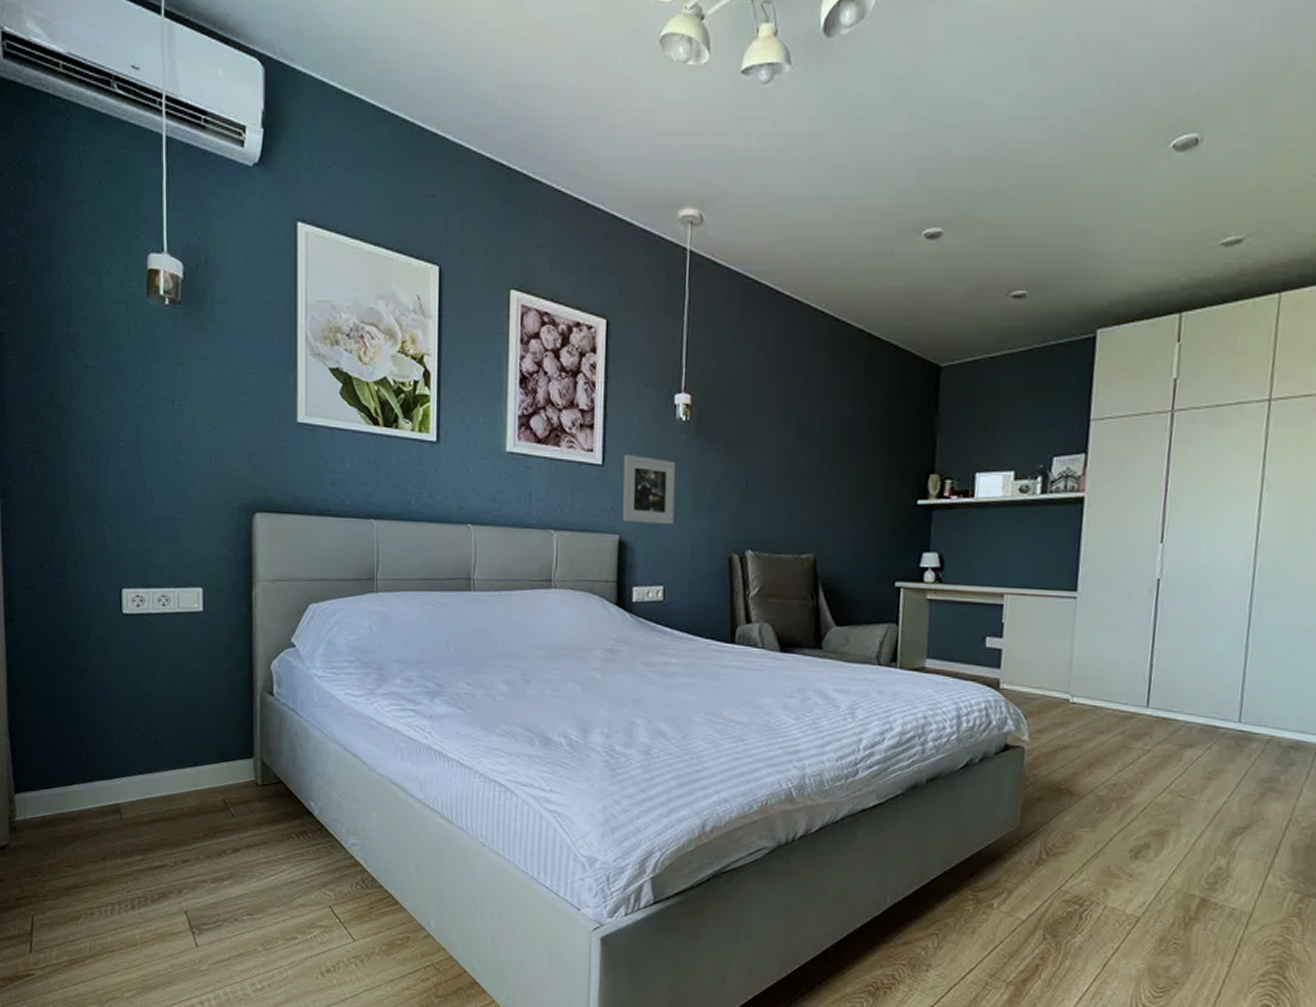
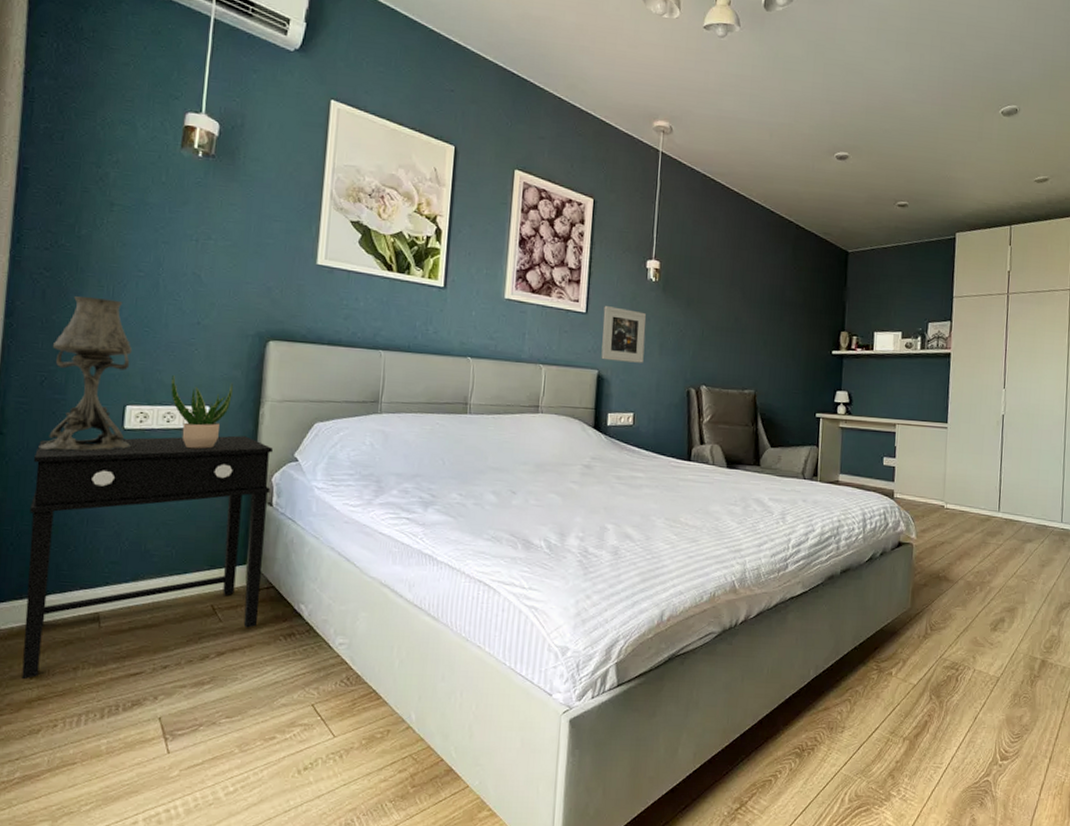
side table: none [44,619,270,868] -> present [21,435,273,680]
table lamp: none [46,472,131,639] -> present [38,296,133,452]
potted plant: none [163,555,223,635] -> present [171,375,233,450]

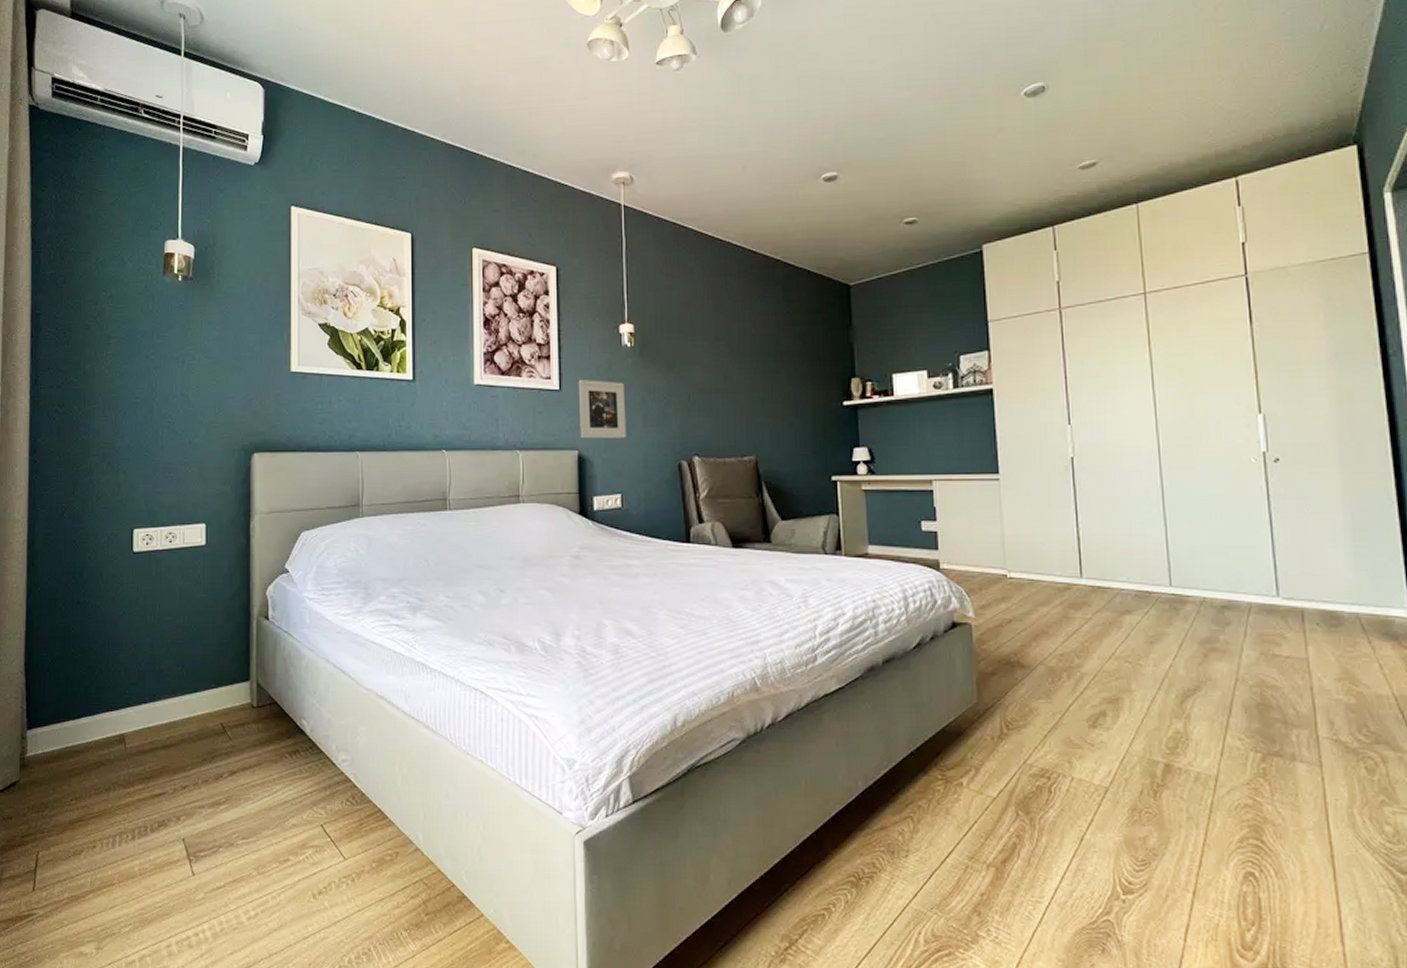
side table: present [21,435,273,680] -> none [61,551,266,802]
table lamp: present [38,296,133,452] -> none [64,428,140,578]
potted plant: present [171,375,233,450] -> none [171,496,224,567]

